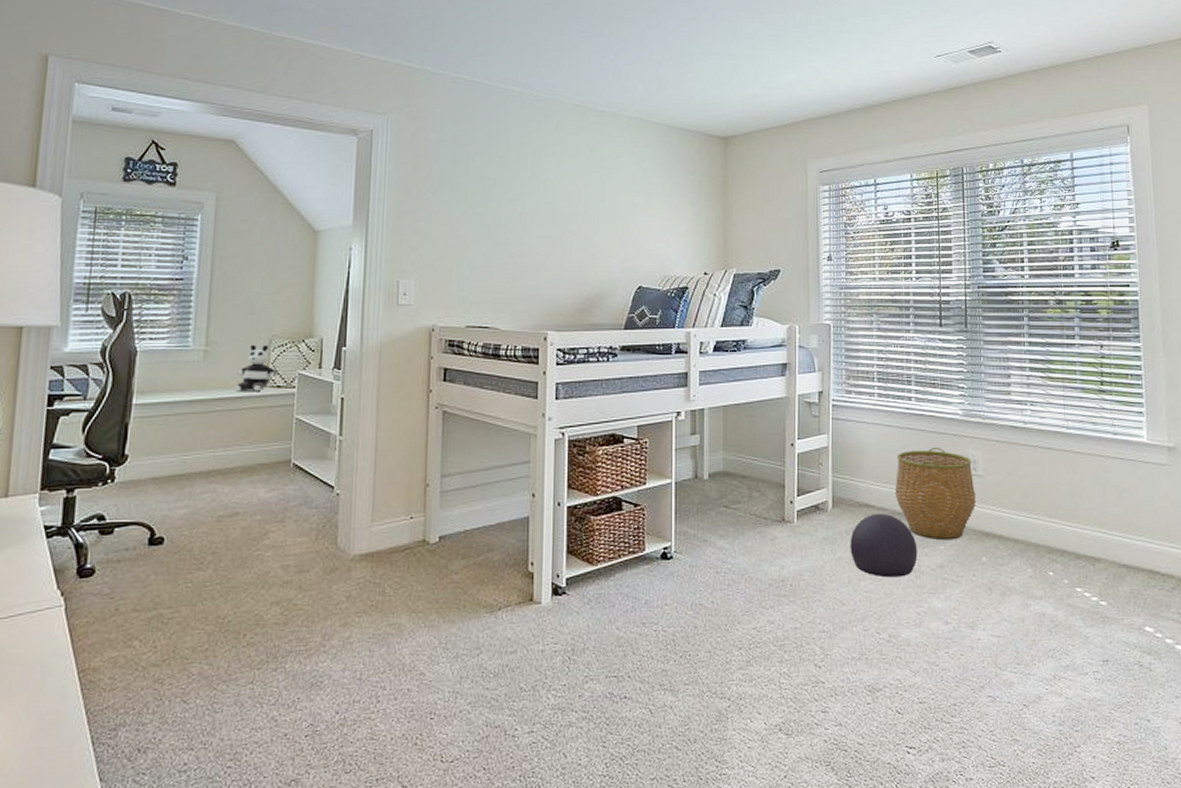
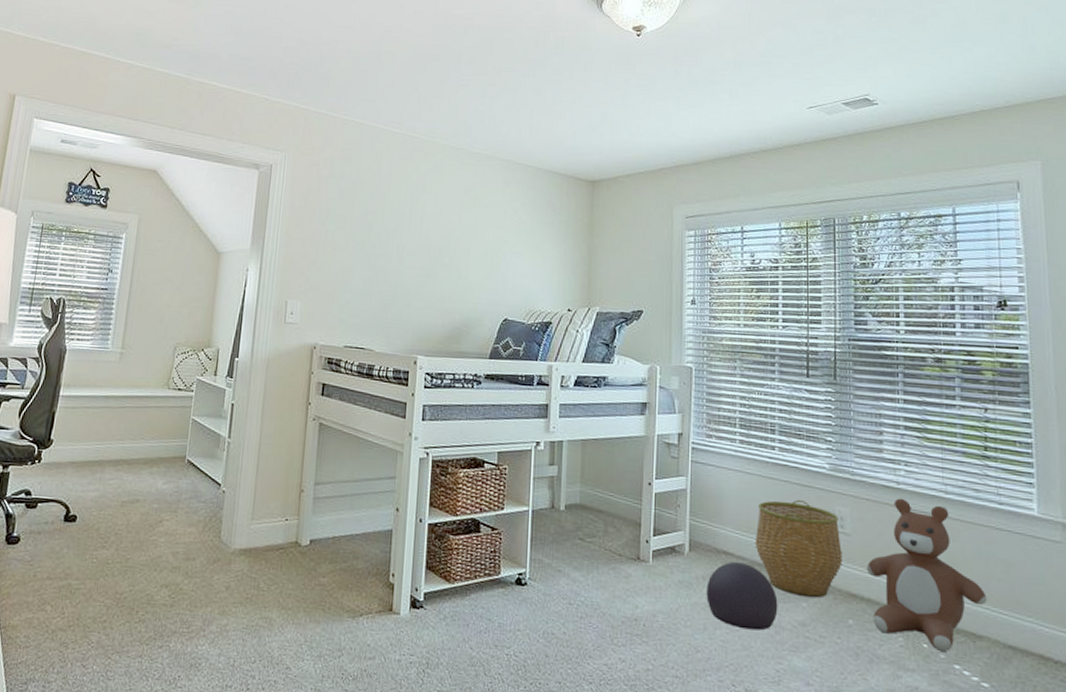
stuffed animal: present [235,344,277,392] -> none [143,350,179,393]
teddy bear: none [998,437,1104,577] -> present [867,498,987,651]

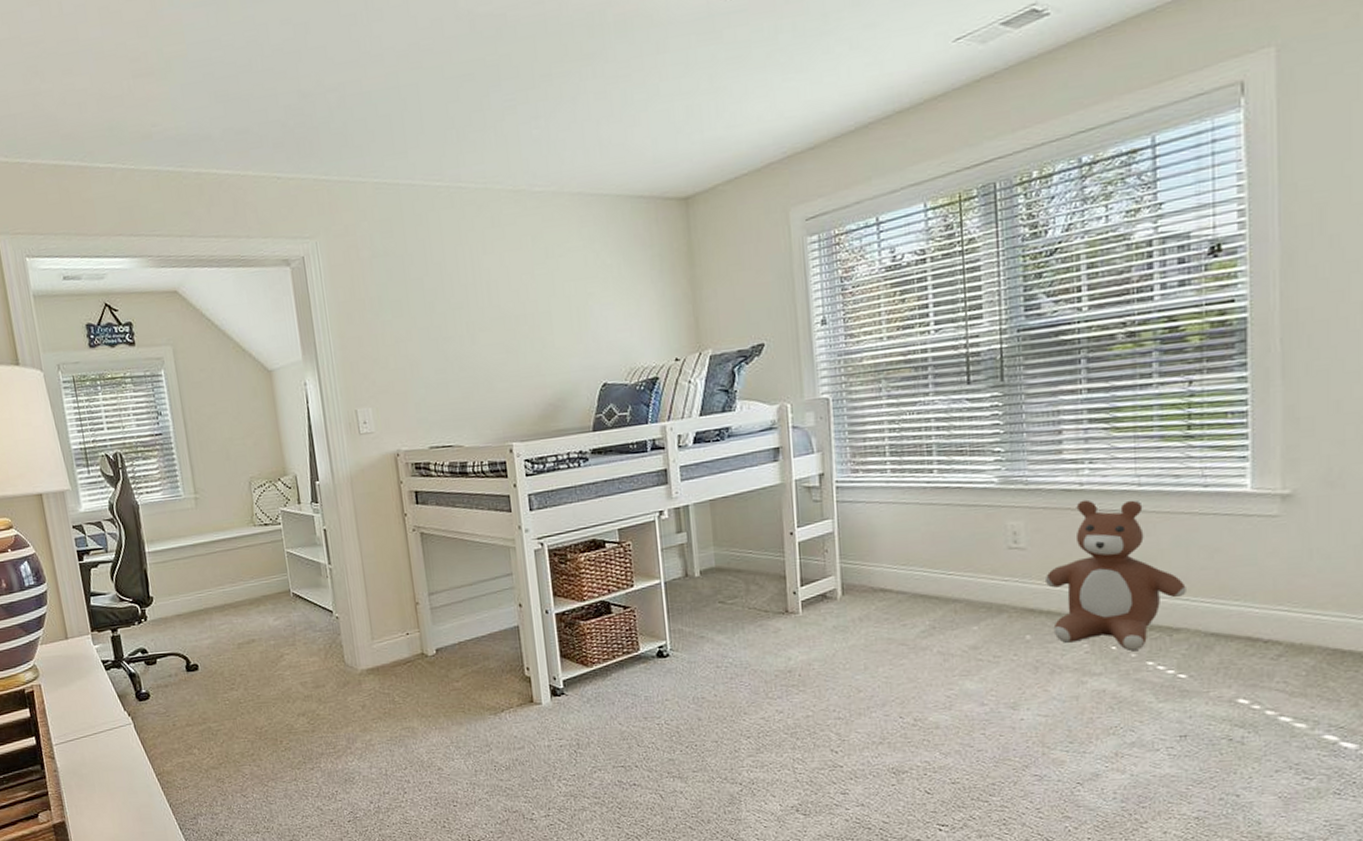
ball: present [706,561,778,631] -> none [864,596,946,663]
basket: present [755,500,842,598] -> none [915,522,1017,621]

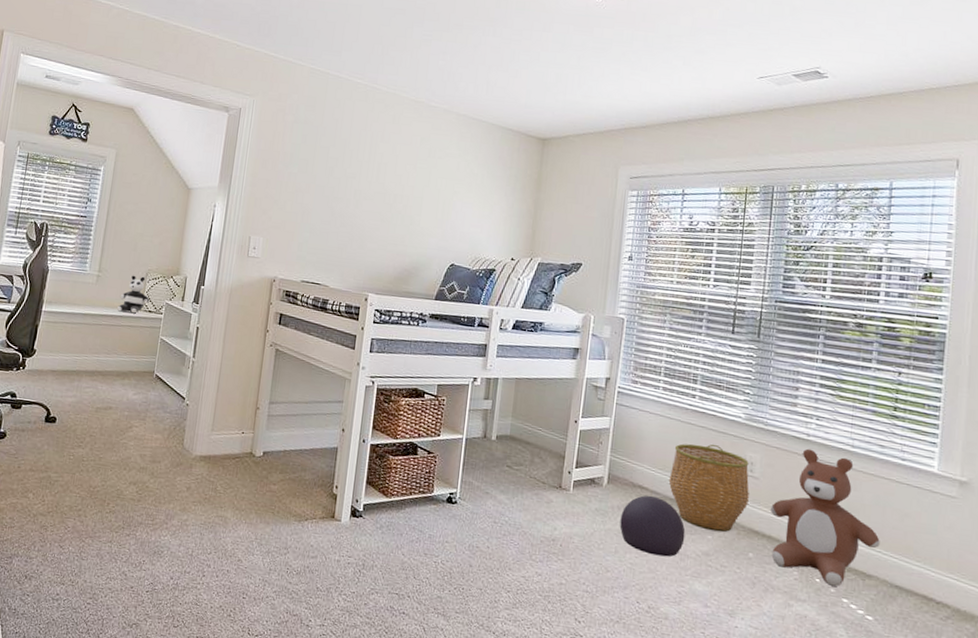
stuffed animal: none [227,486,262,533] -> present [117,275,150,314]
ball: none [864,596,946,663] -> present [620,495,686,557]
basket: none [915,522,1017,621] -> present [668,443,749,533]

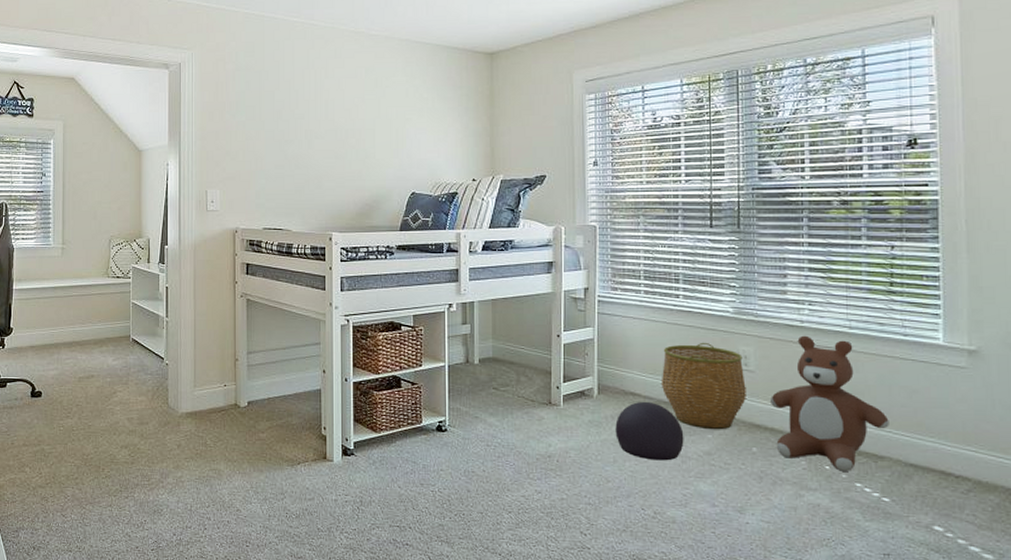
stuffed animal: present [117,275,150,314] -> none [86,243,116,281]

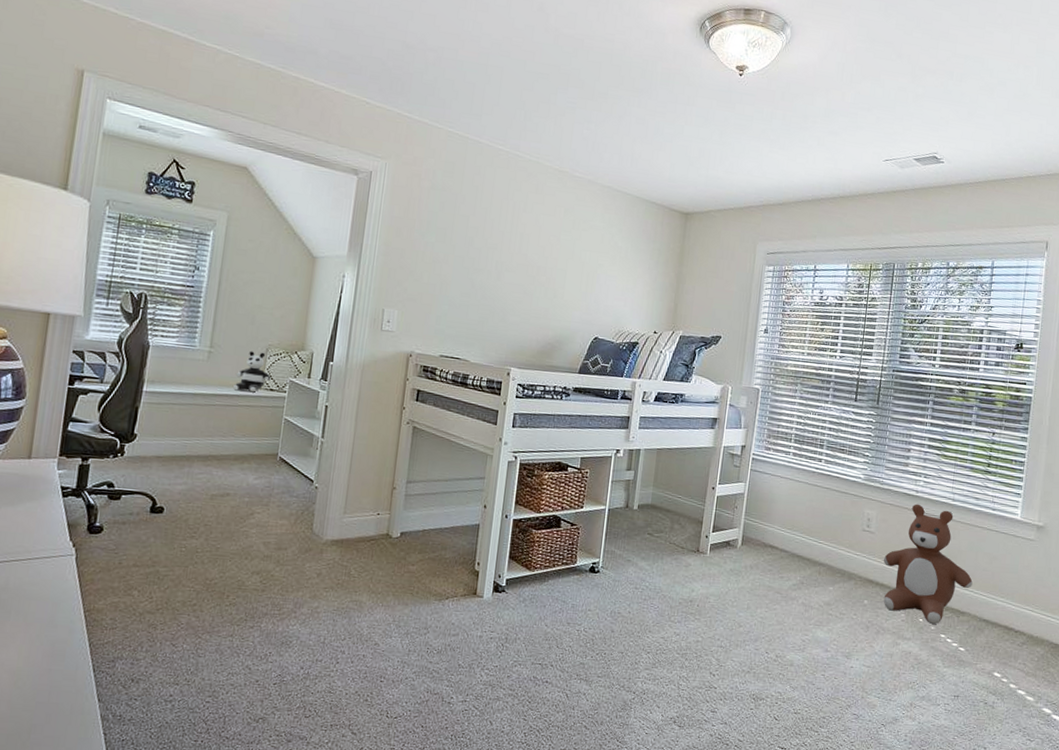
stuffed animal: none [86,243,116,281] -> present [233,351,271,393]
ball: present [615,401,684,461] -> none [752,553,810,609]
basket: present [661,343,746,430] -> none [796,504,866,584]

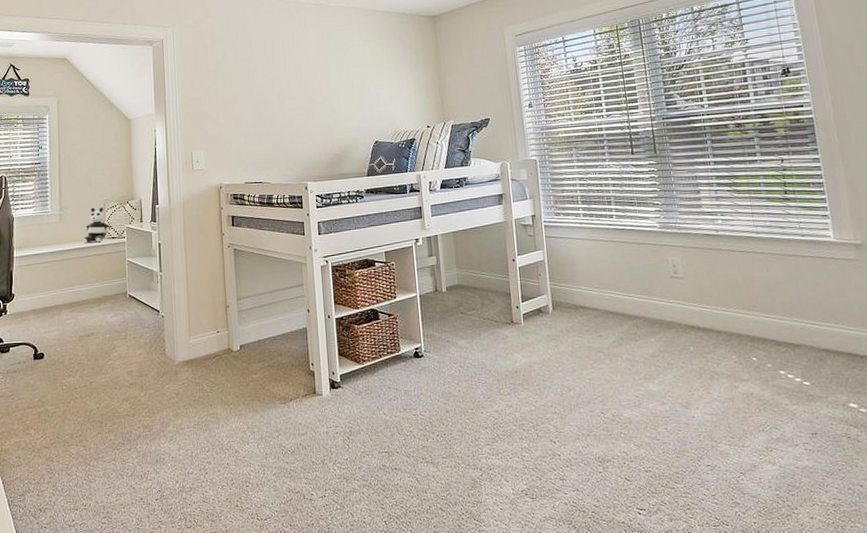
teddy bear: present [883,503,973,624] -> none [700,242,801,361]

